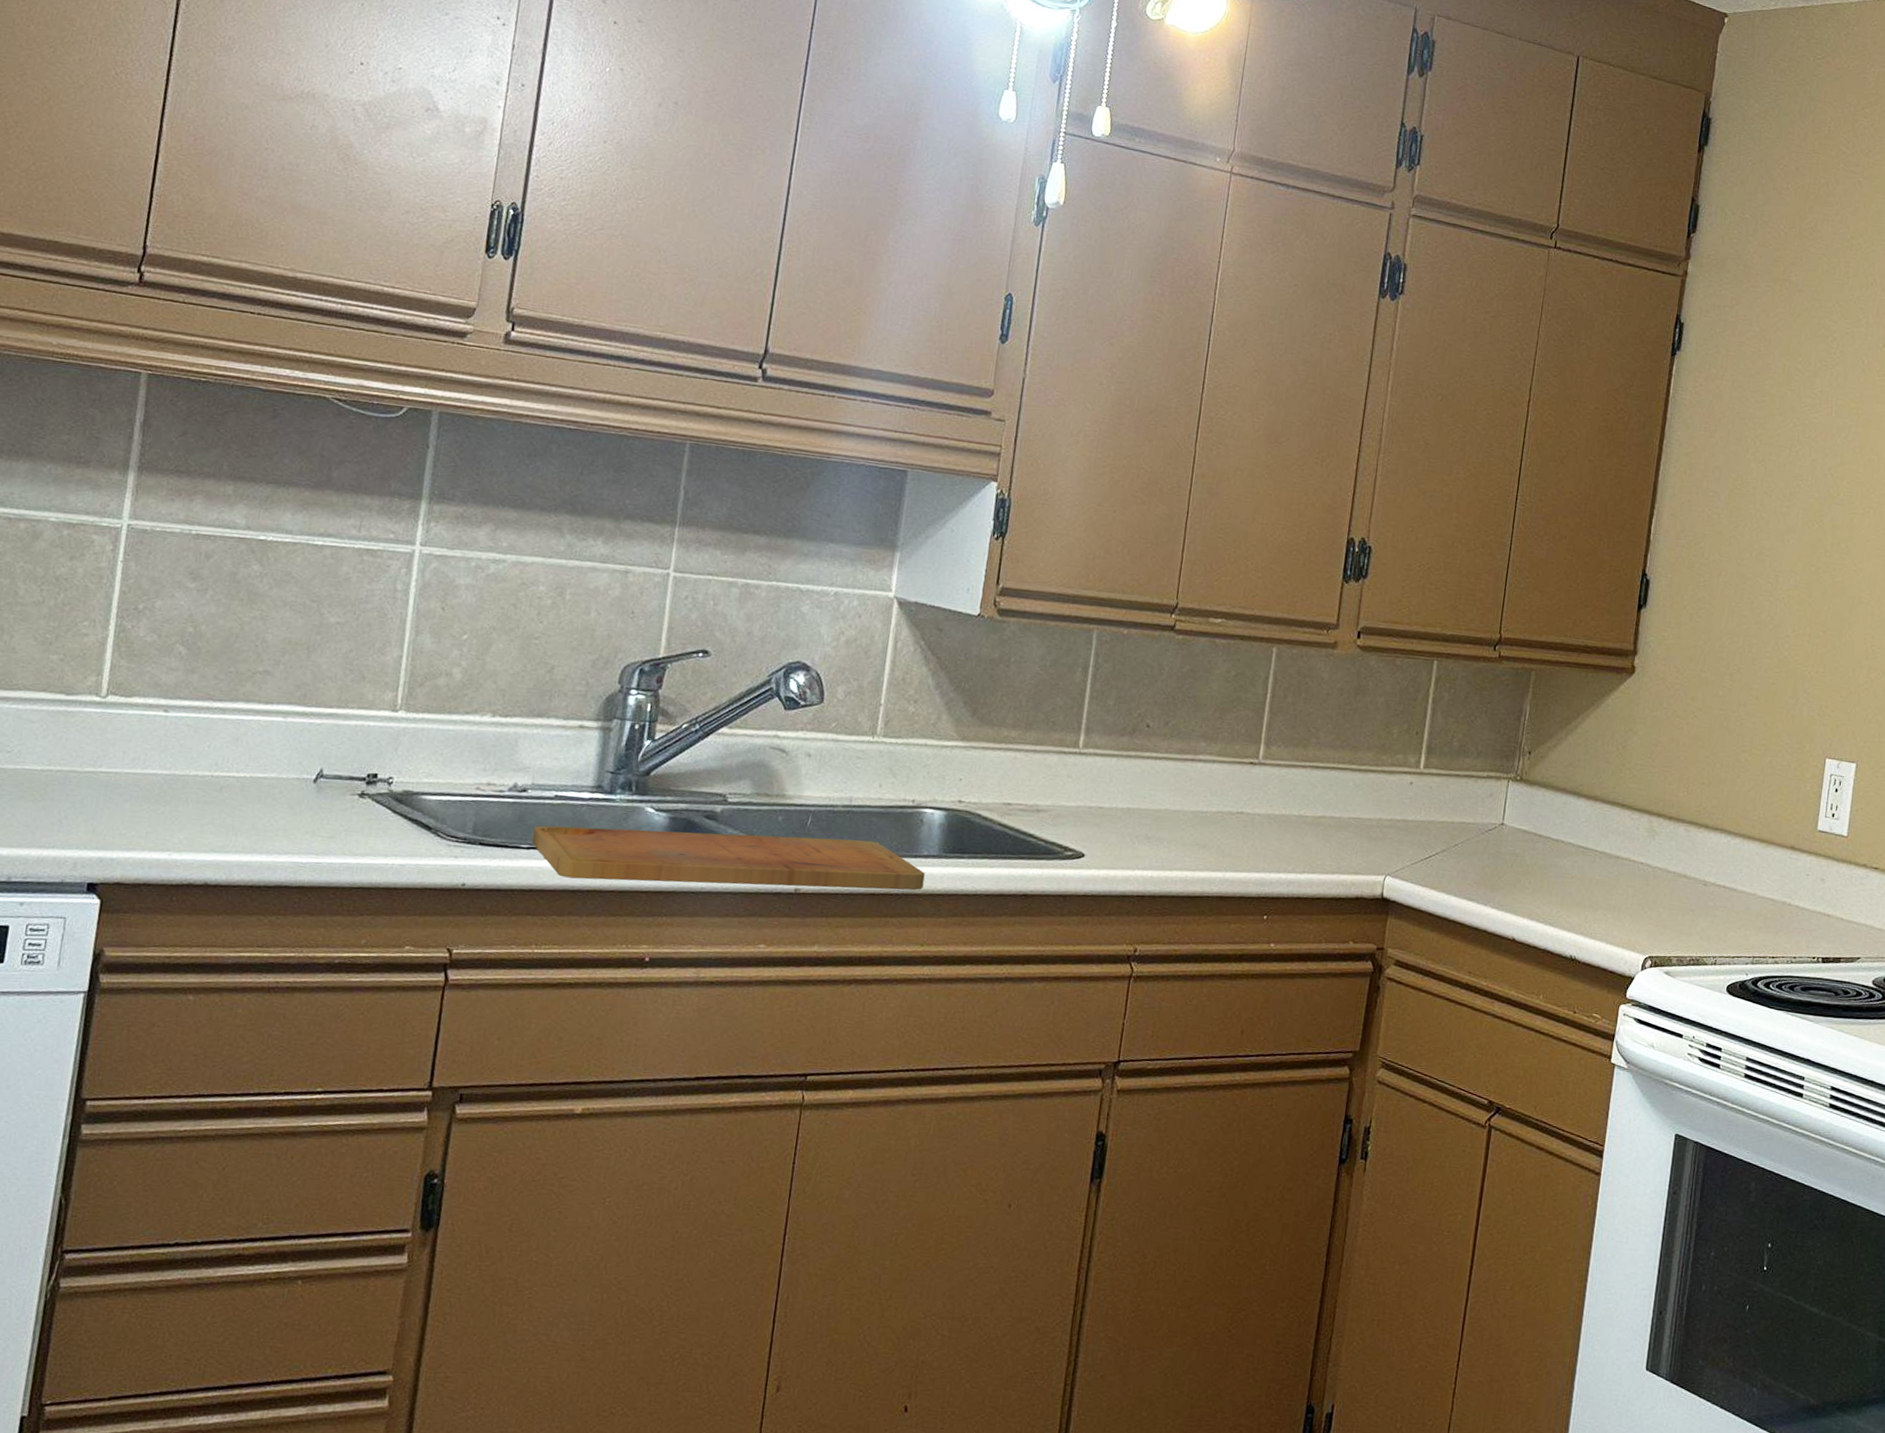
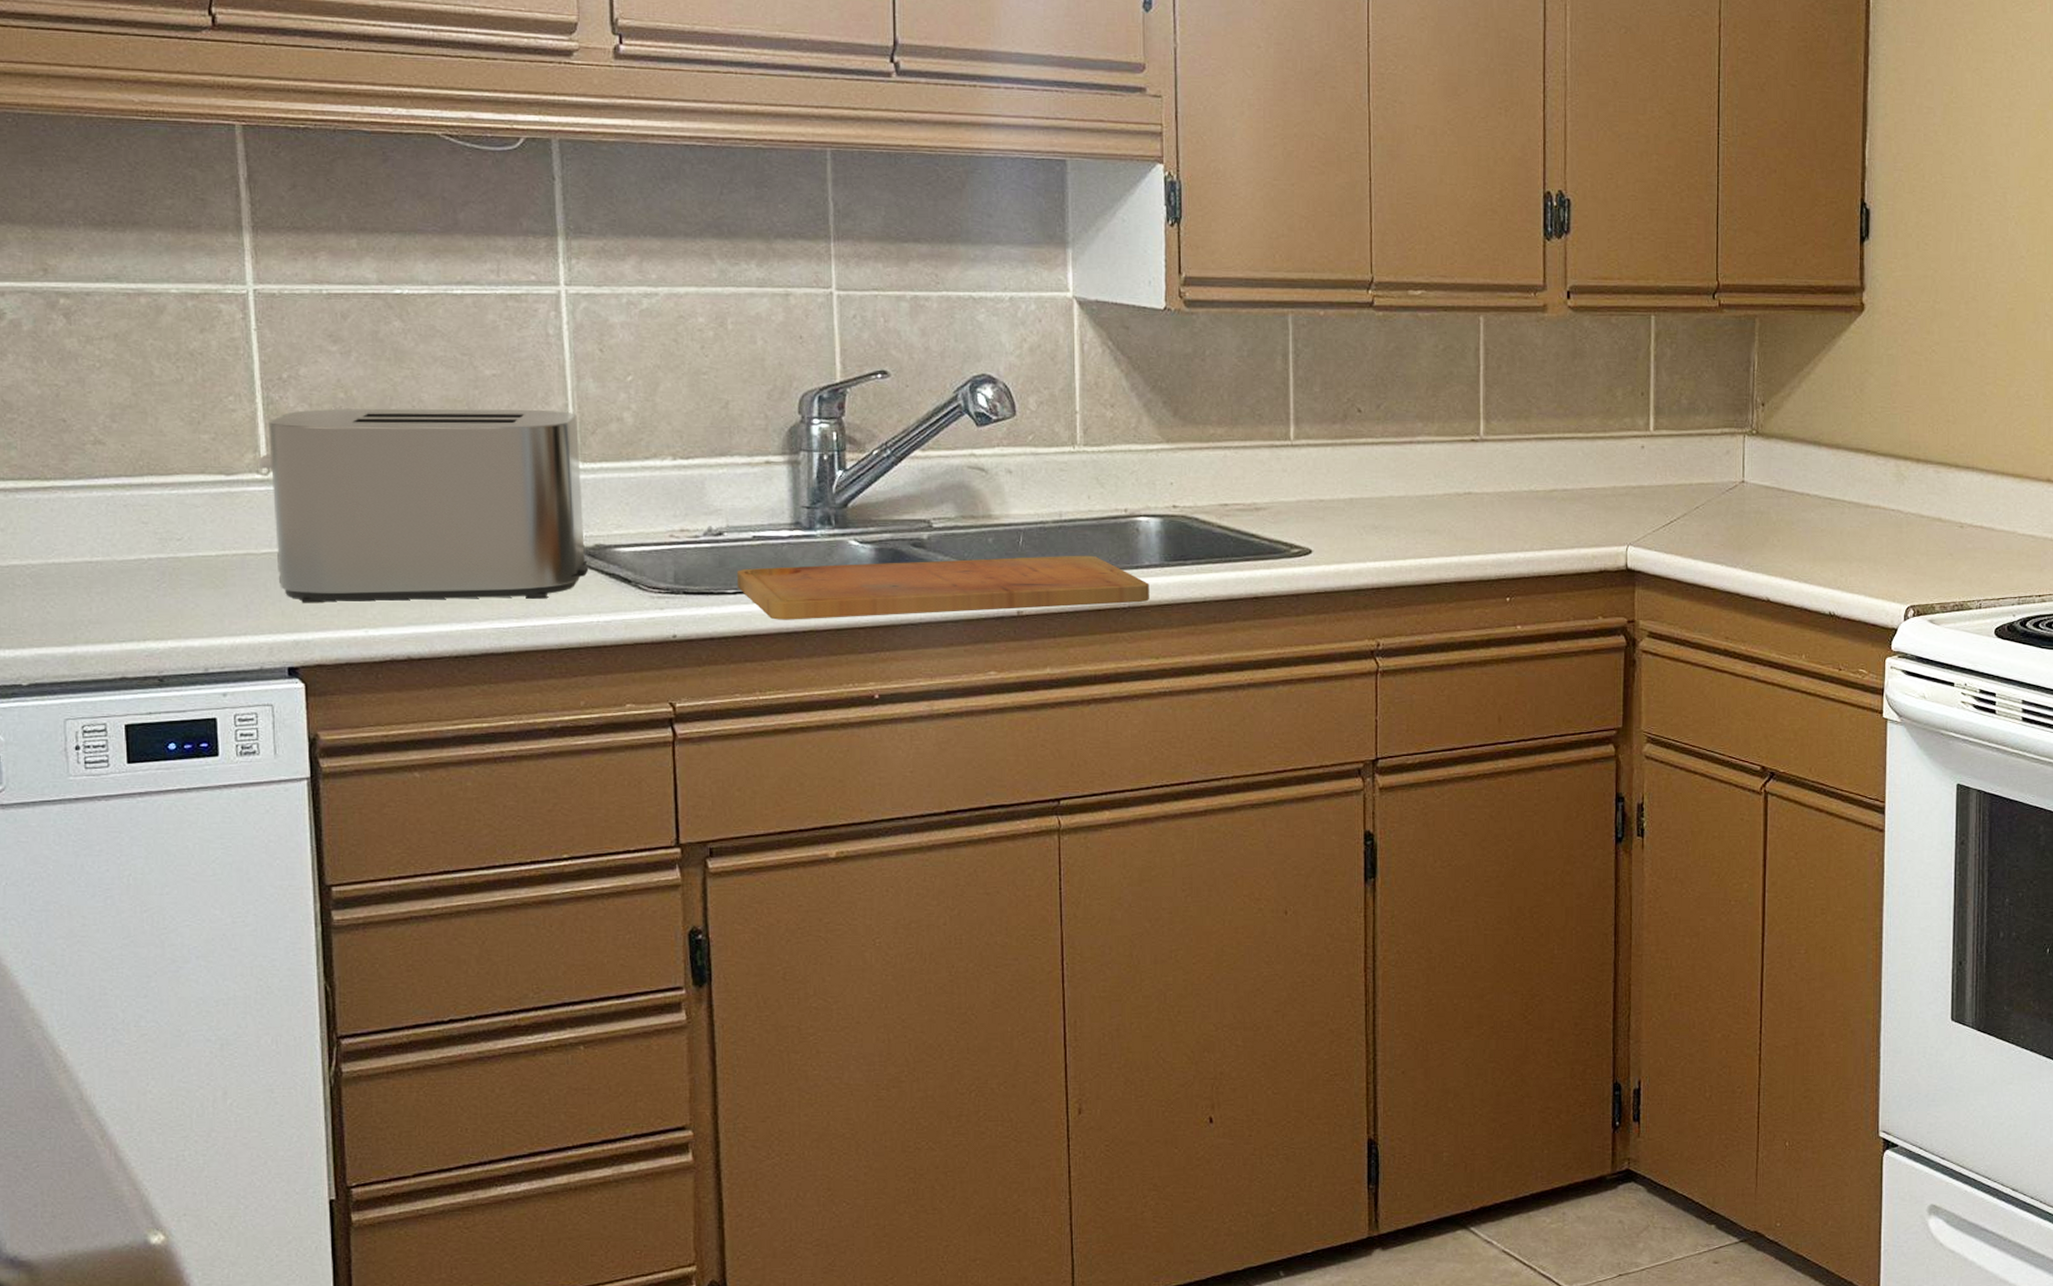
toaster: none [95,640,409,838] -> present [258,408,589,603]

